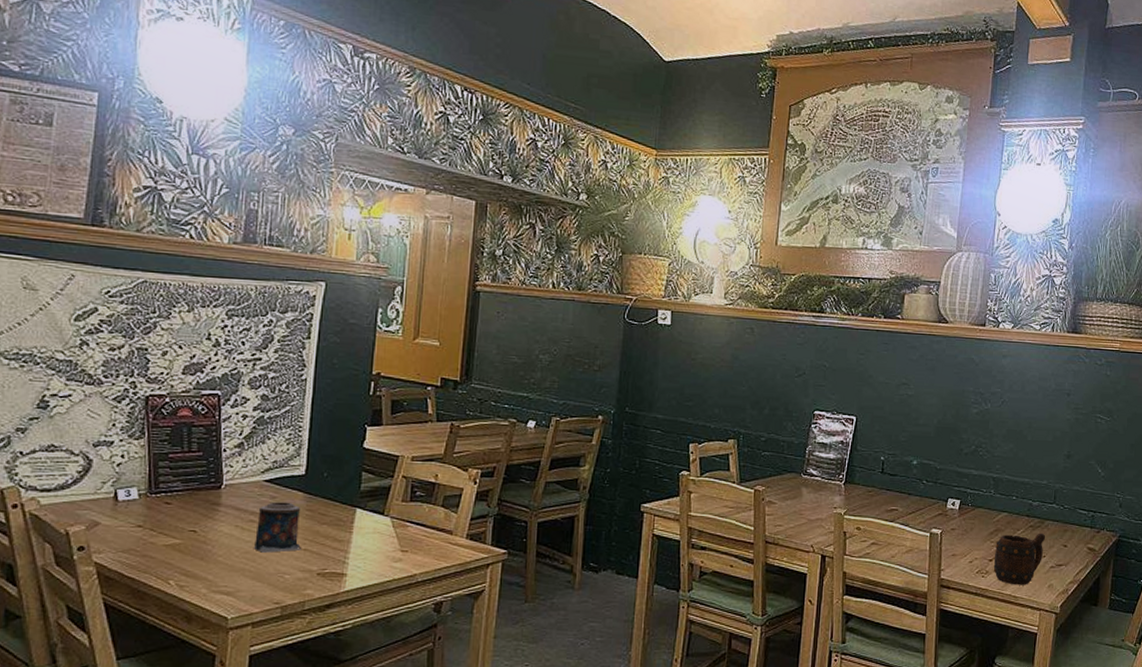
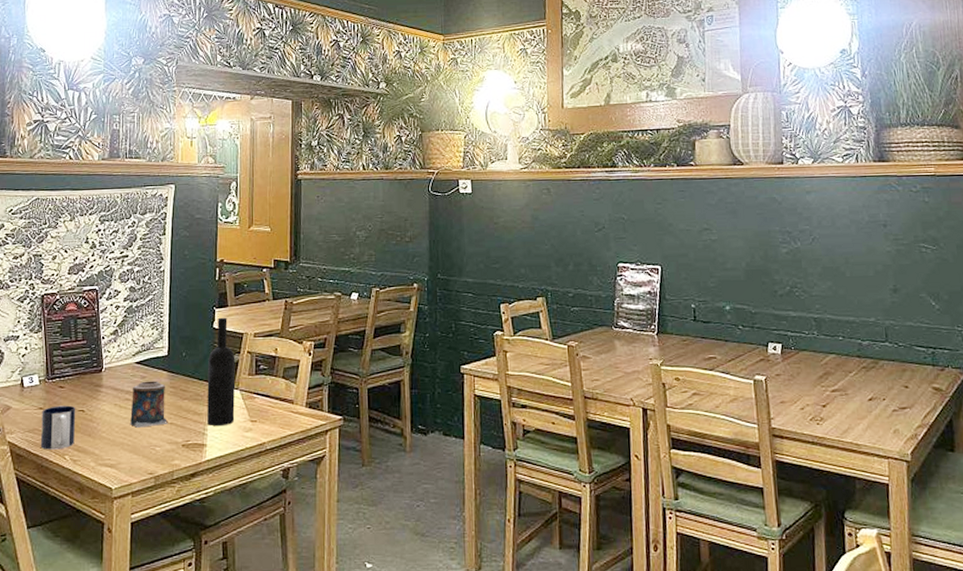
mug: none [137,524,186,573] -> present [40,405,76,450]
wine bottle: none [348,436,388,555] -> present [206,317,236,427]
mug: present [993,533,1046,585] -> none [827,374,883,432]

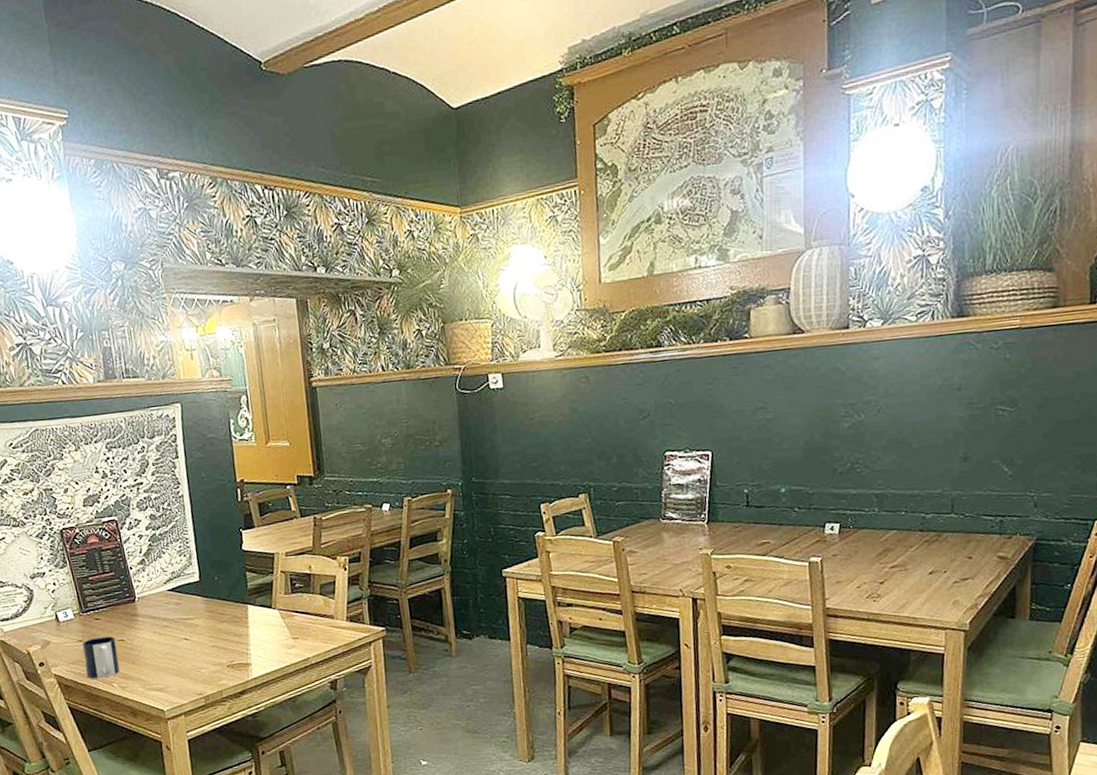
candle: present [130,381,169,428] -> none [169,606,211,653]
wine bottle: present [206,317,236,427] -> none [241,538,276,646]

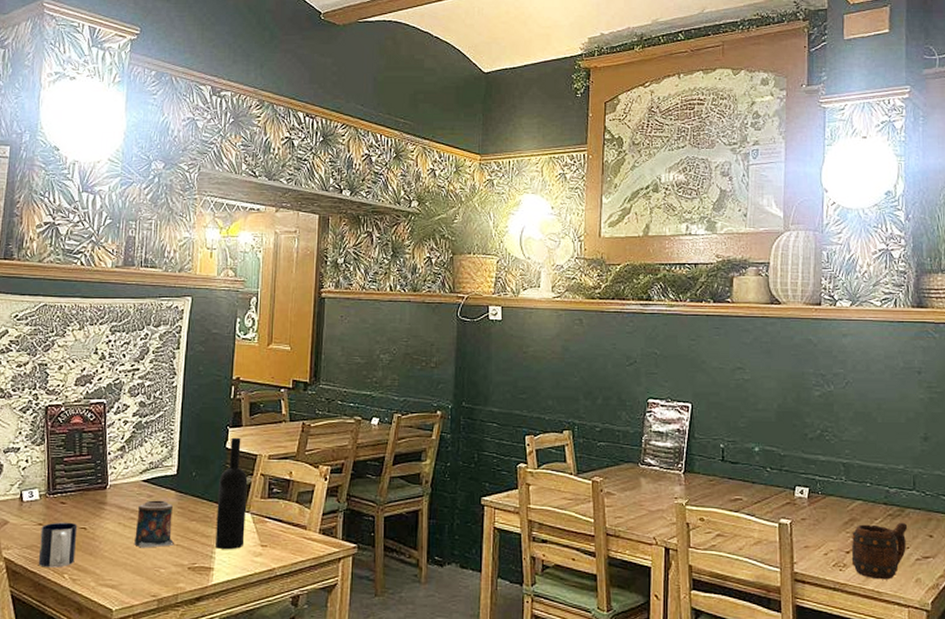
candle: none [169,606,211,653] -> present [134,500,175,548]
wine bottle: none [241,538,276,646] -> present [214,437,248,550]
mug: none [885,547,945,606] -> present [851,522,908,580]

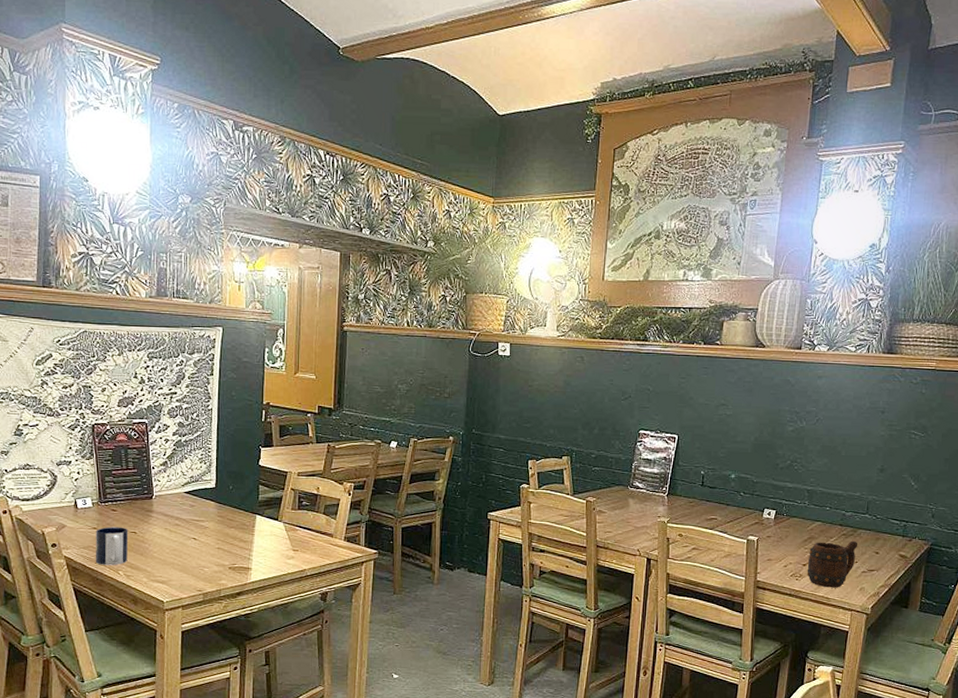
candle: present [134,500,175,548] -> none [180,509,216,550]
wine bottle: present [214,437,248,550] -> none [251,456,280,553]

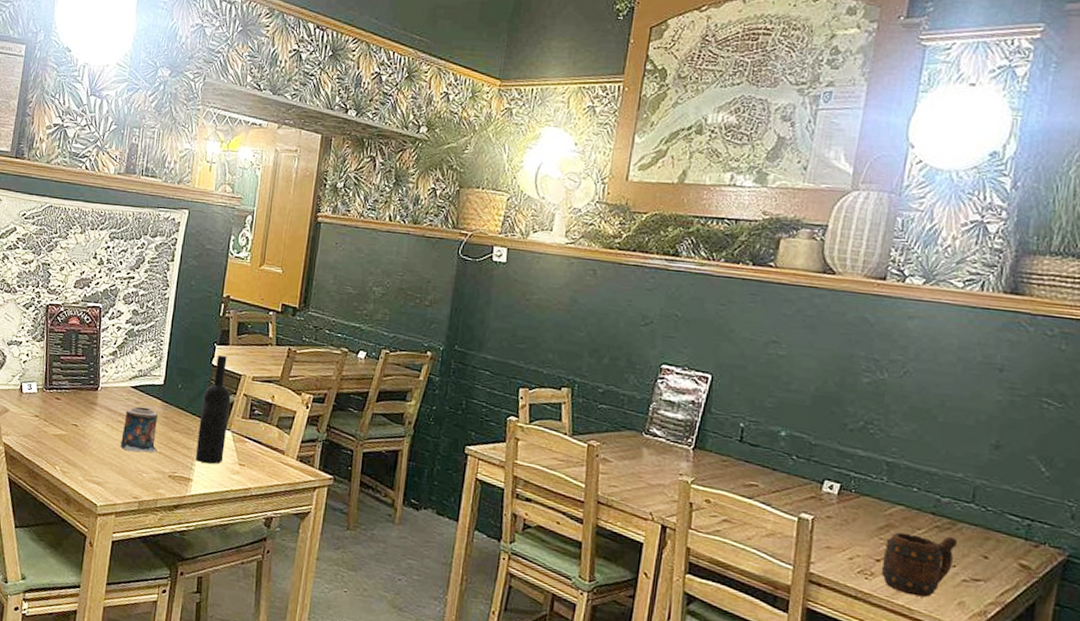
mug: present [95,526,129,565] -> none [33,416,70,459]
candle: none [180,509,216,550] -> present [120,406,159,453]
wine bottle: none [251,456,280,553] -> present [195,354,231,464]

